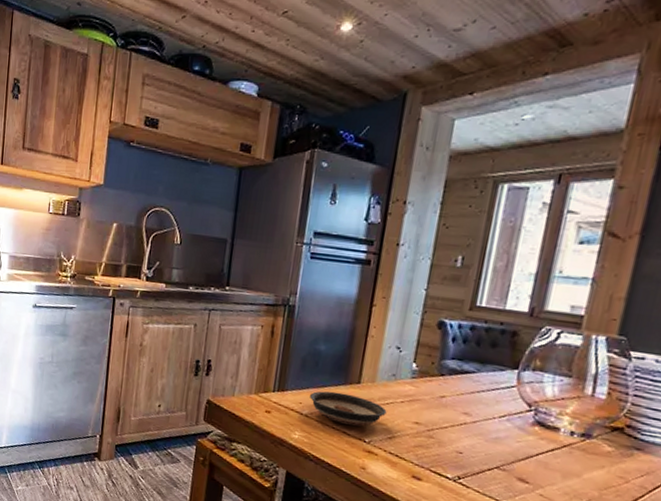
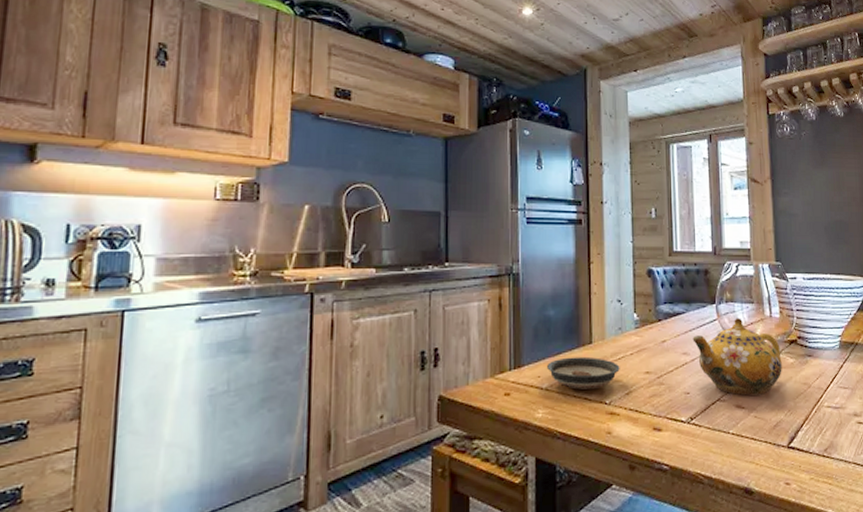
teapot: none [478,389,597,476] -> present [692,318,782,396]

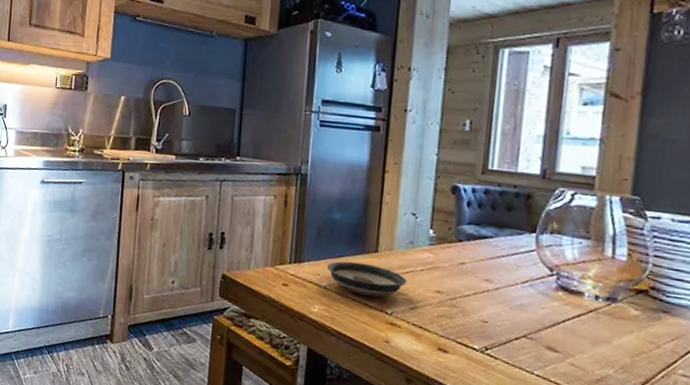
teapot: present [692,318,782,396] -> none [499,252,621,343]

